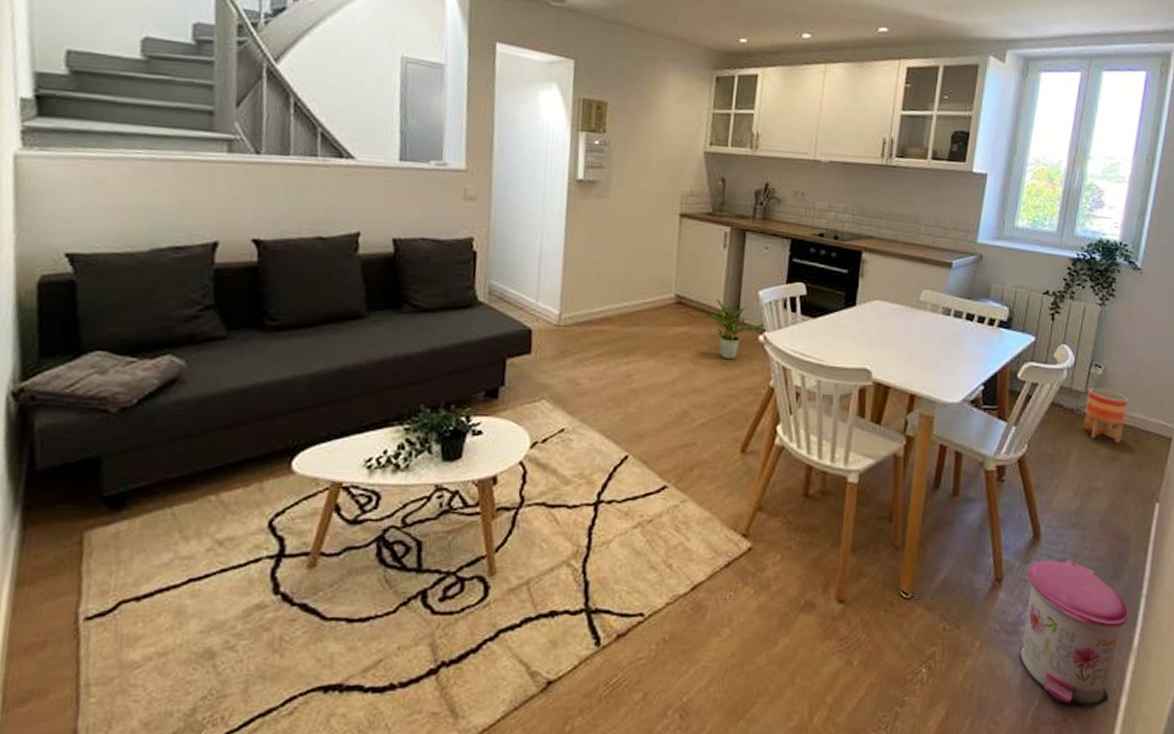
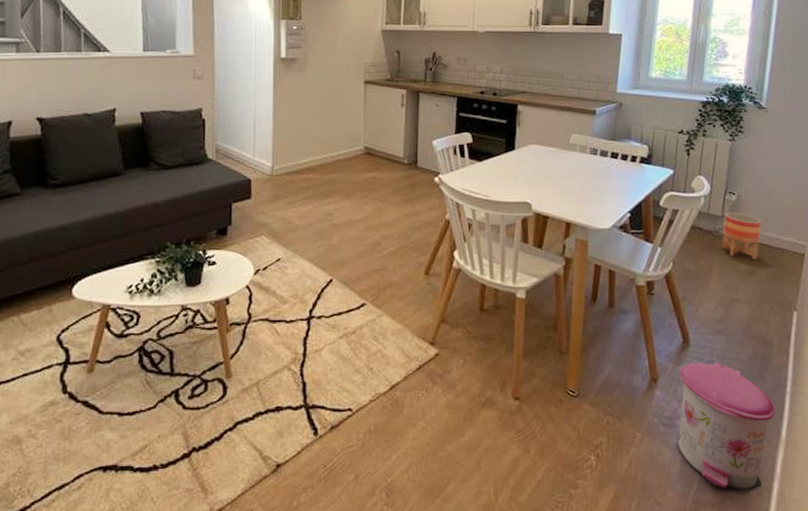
potted plant: present [705,298,765,360] -> none [389,148,439,199]

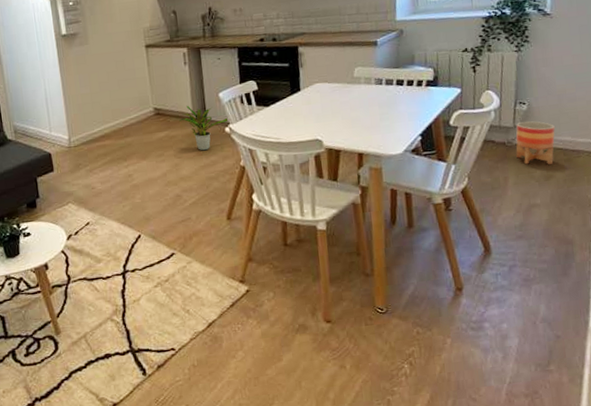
potted plant: none [389,148,439,199] -> present [179,105,229,151]
trash can: present [676,361,776,493] -> none [483,265,582,381]

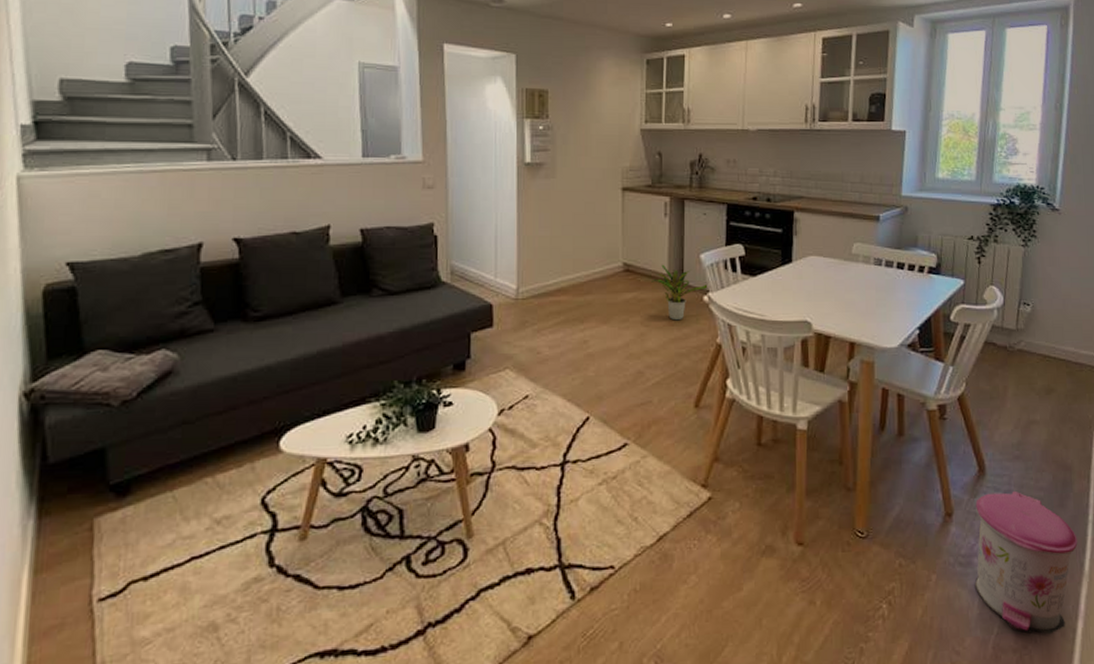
trash can: none [483,265,582,381] -> present [974,490,1078,635]
planter: present [515,121,555,165] -> none [1017,324,1058,377]

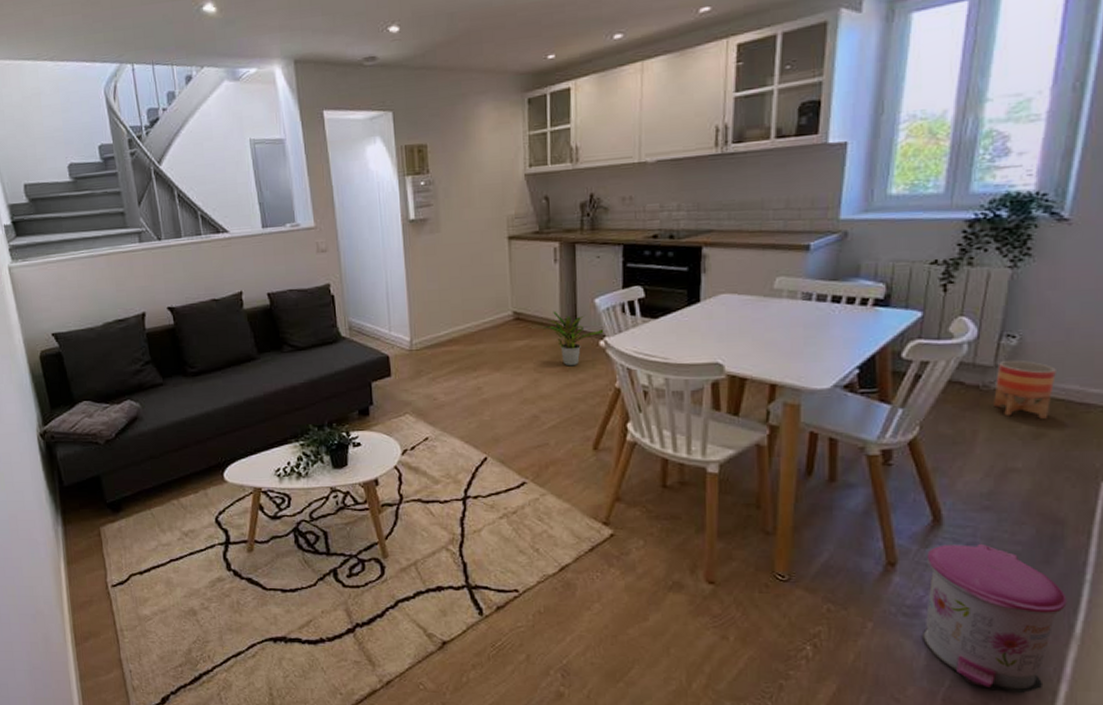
planter: none [1017,324,1058,377] -> present [994,359,1056,420]

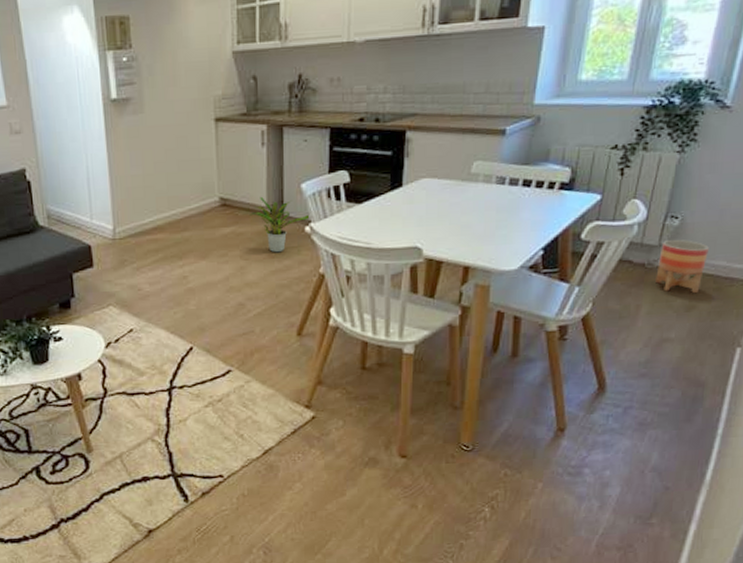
trash can: present [921,543,1067,694] -> none [582,407,702,536]

